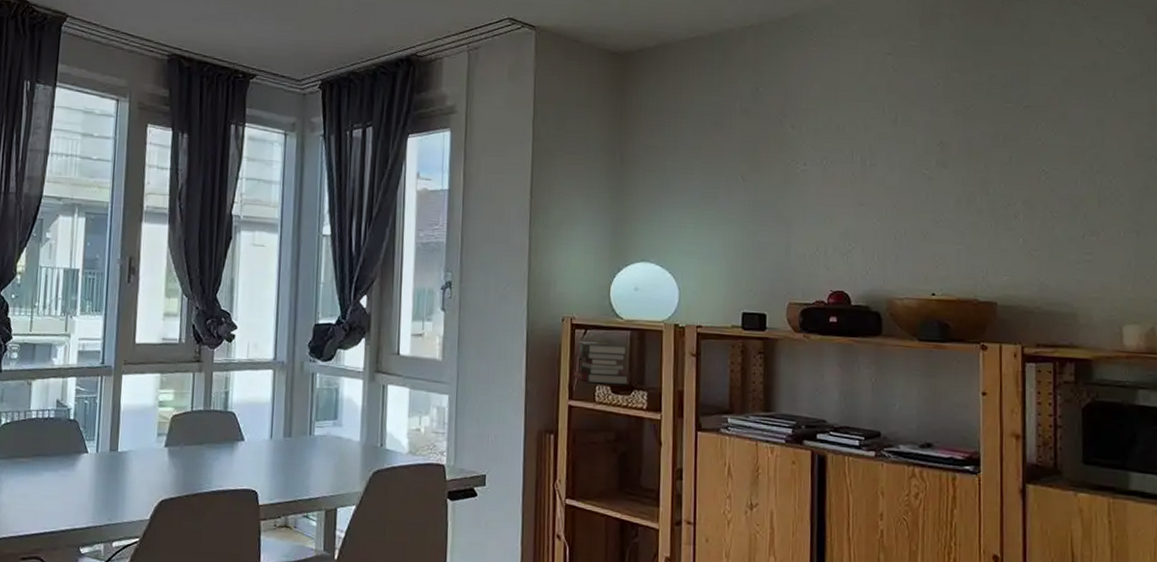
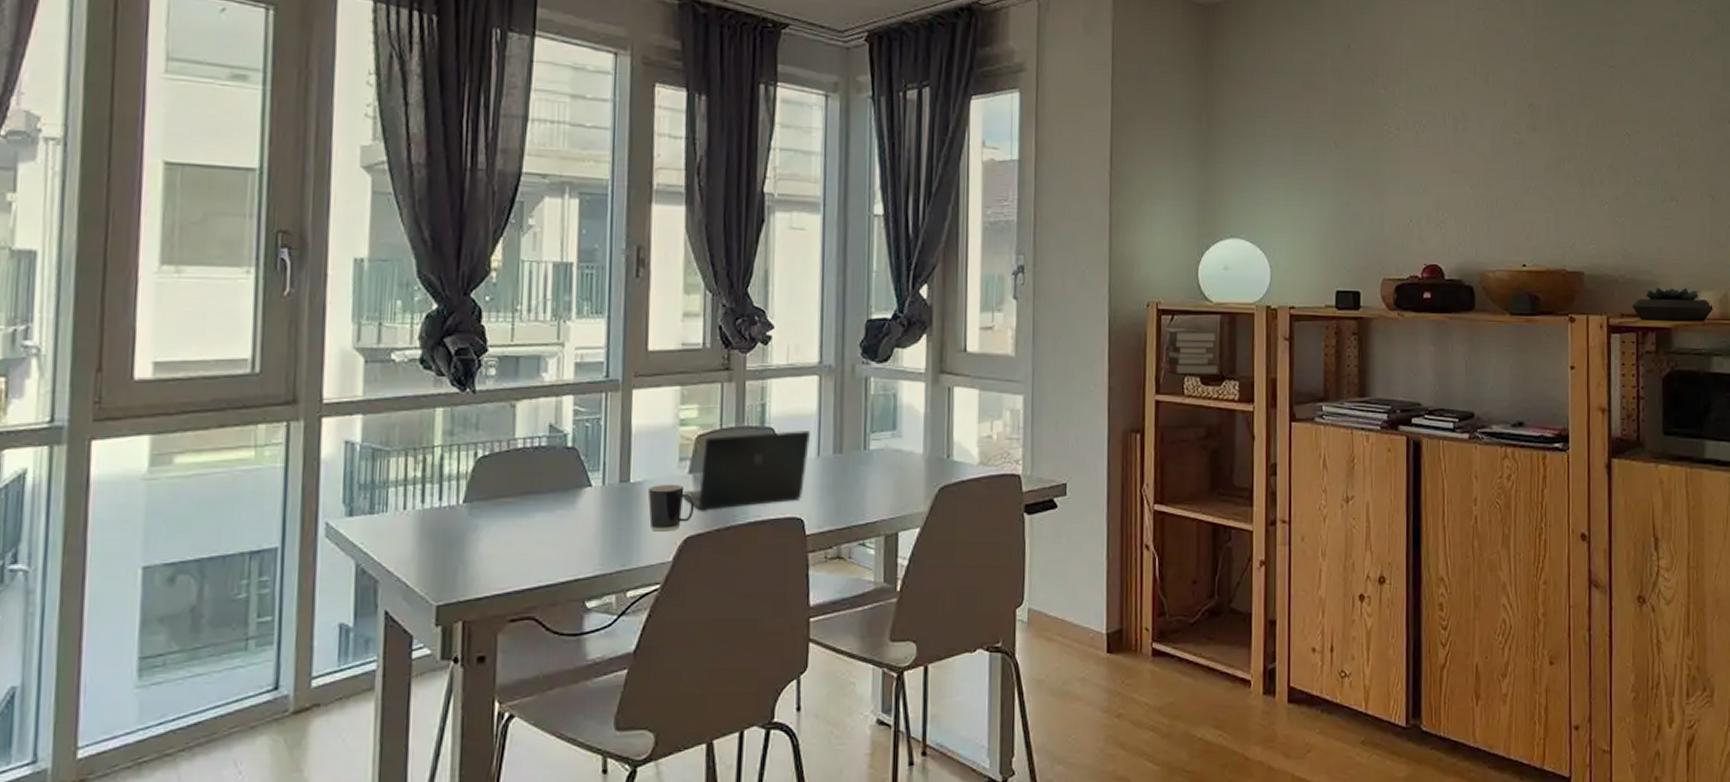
mug: none [131,454,169,495] -> present [647,484,695,532]
laptop: none [159,415,266,479] -> present [683,431,811,511]
succulent plant: none [1048,320,1140,356] -> present [1631,287,1714,323]

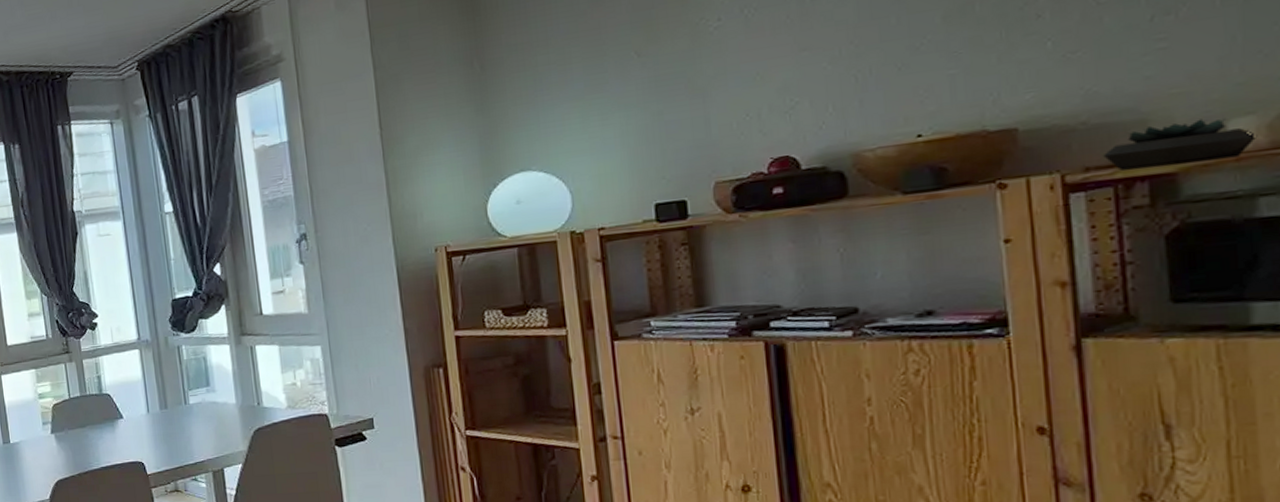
mug: present [647,484,695,532] -> none [23,442,60,478]
laptop: present [683,431,811,511] -> none [49,393,141,461]
books: present [1159,328,1218,376] -> none [454,264,522,310]

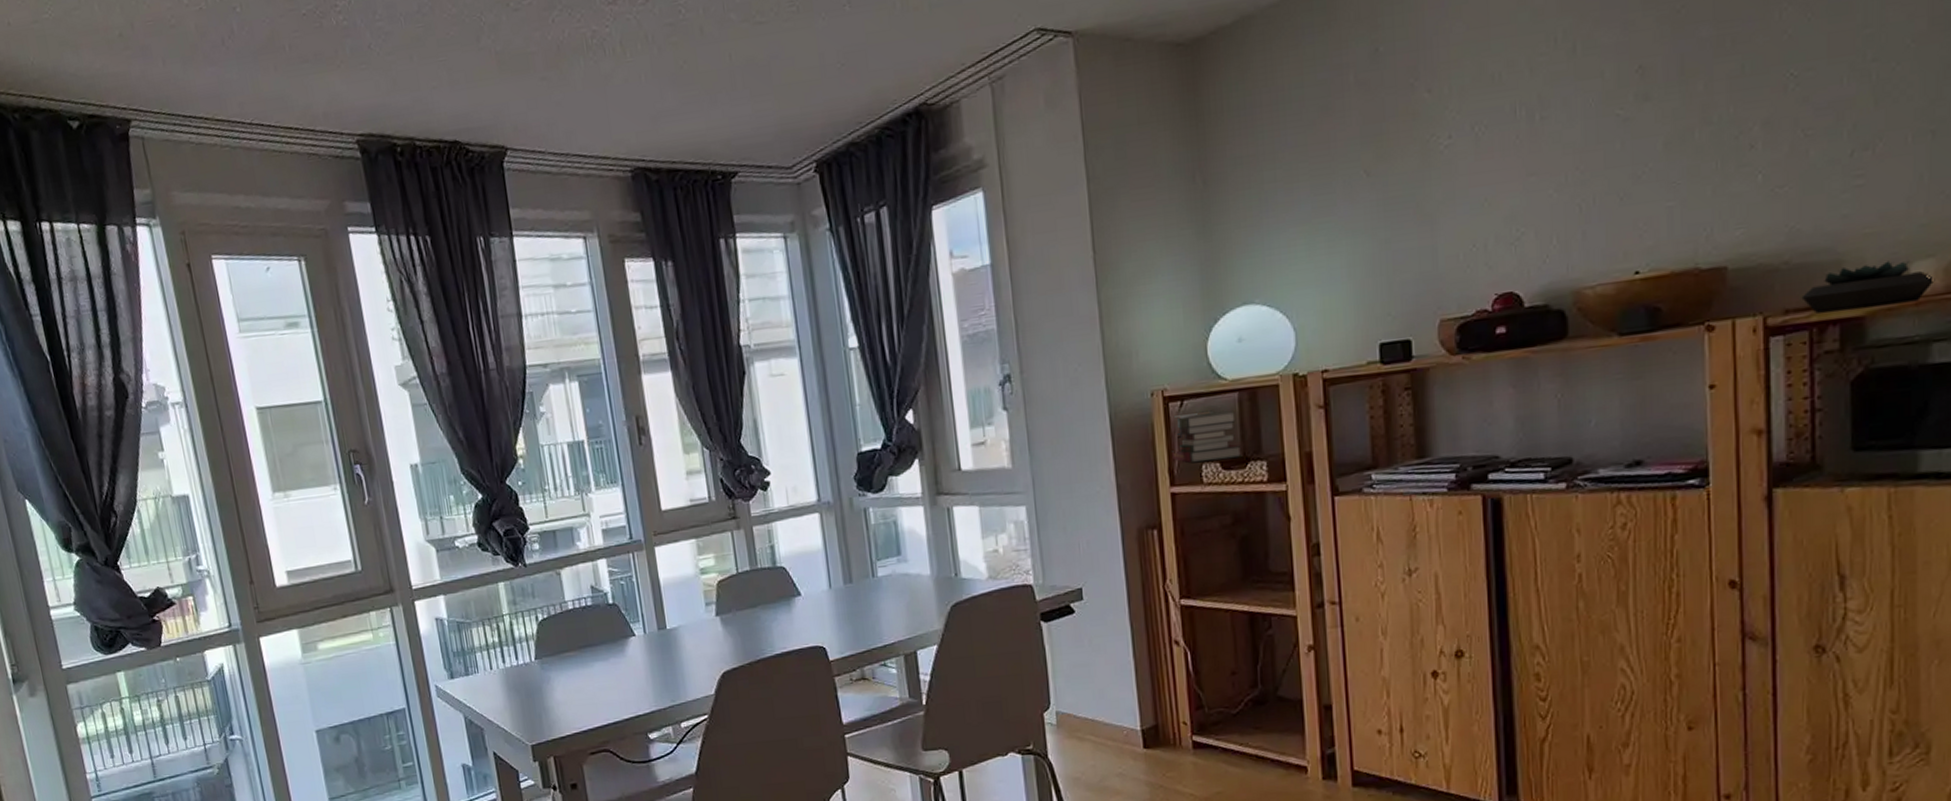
books: none [454,264,522,310] -> present [1171,411,1241,464]

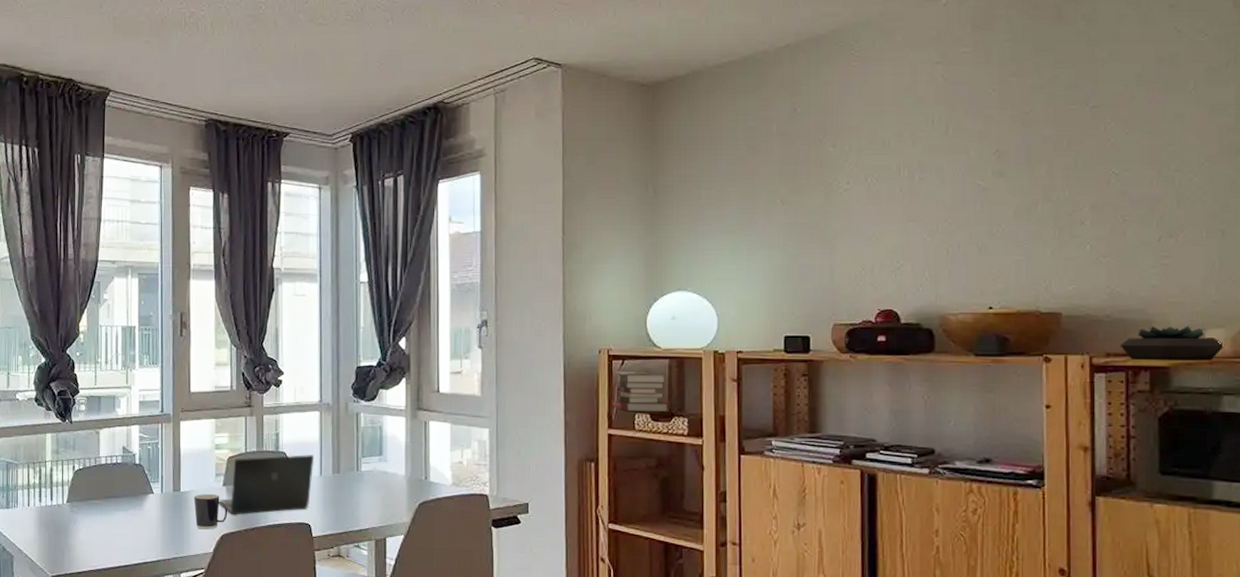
mug: none [683,626,726,670] -> present [193,493,228,530]
laptop: none [713,565,821,648] -> present [219,455,315,515]

